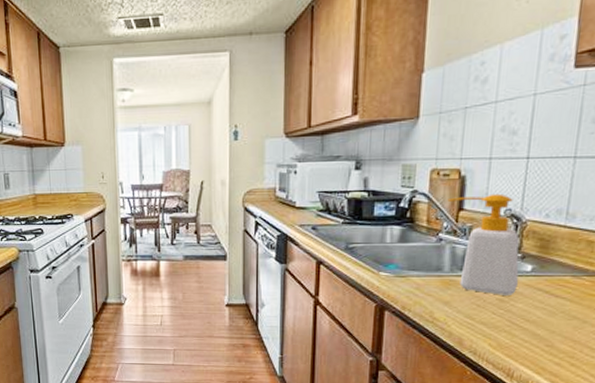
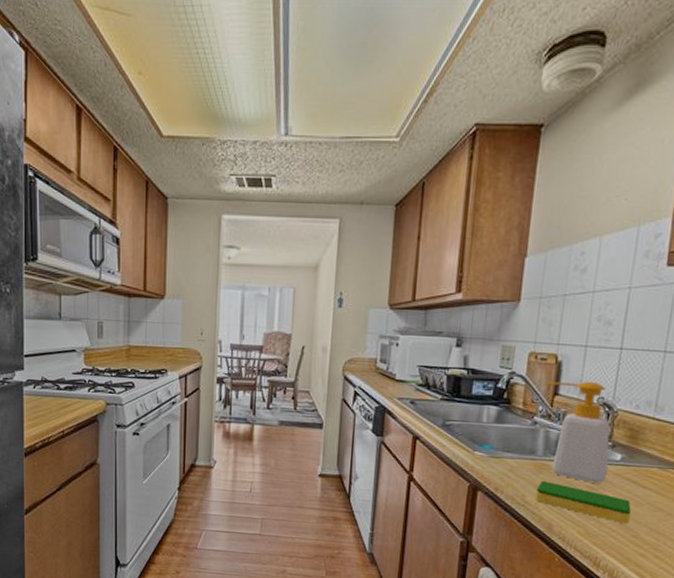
dish sponge: none [443,296,544,334] -> present [535,480,631,525]

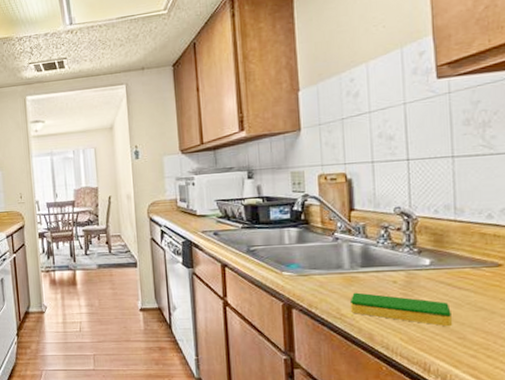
soap bottle: present [543,381,610,483] -> none [338,193,420,290]

